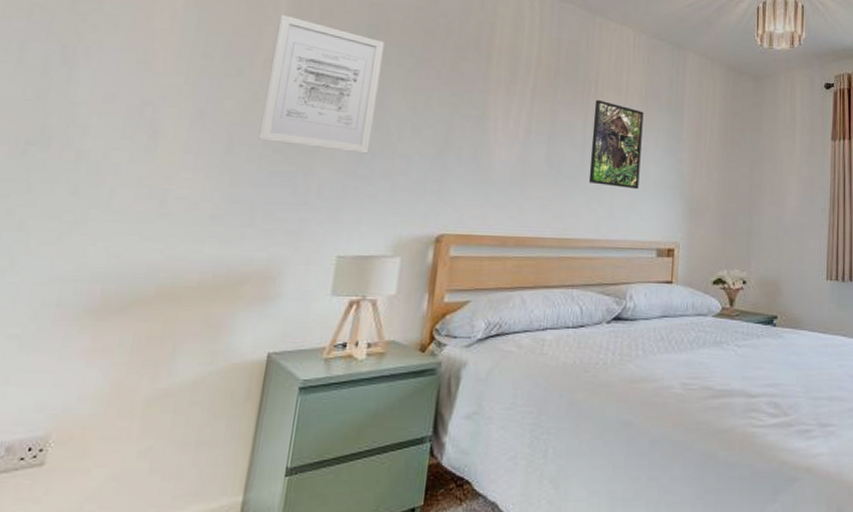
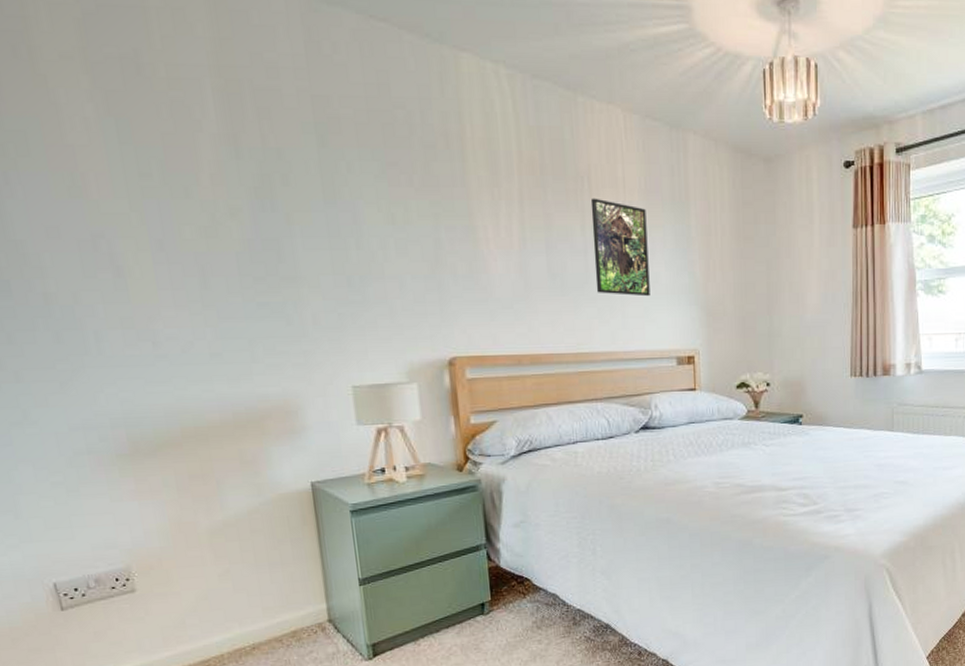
wall art: present [258,15,385,154] -> none [210,118,356,277]

